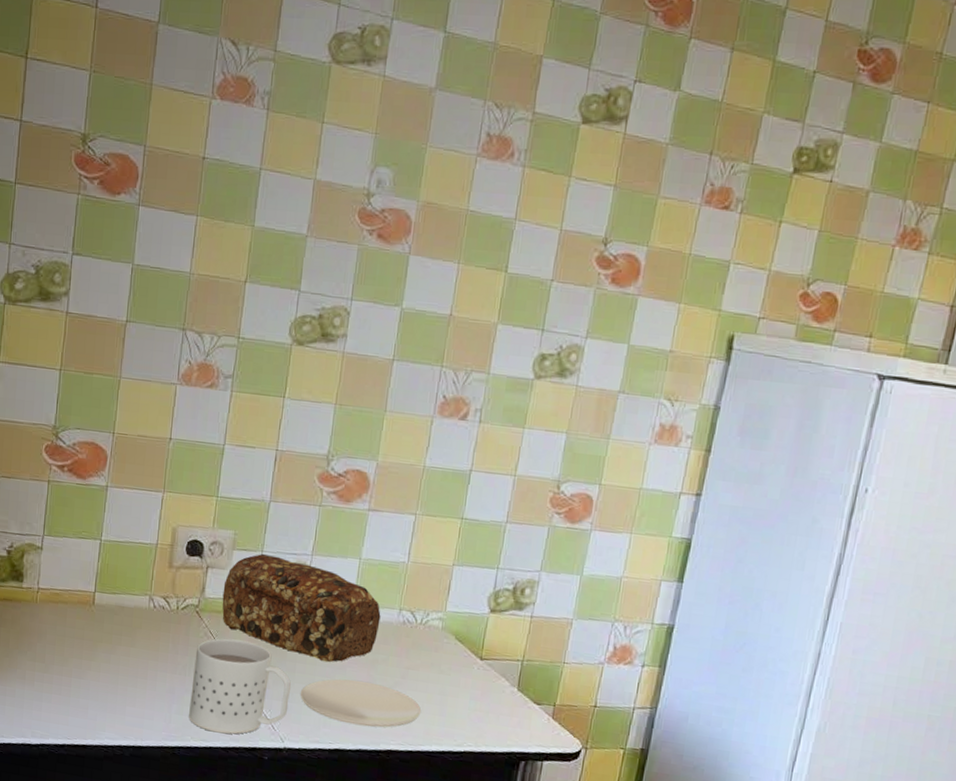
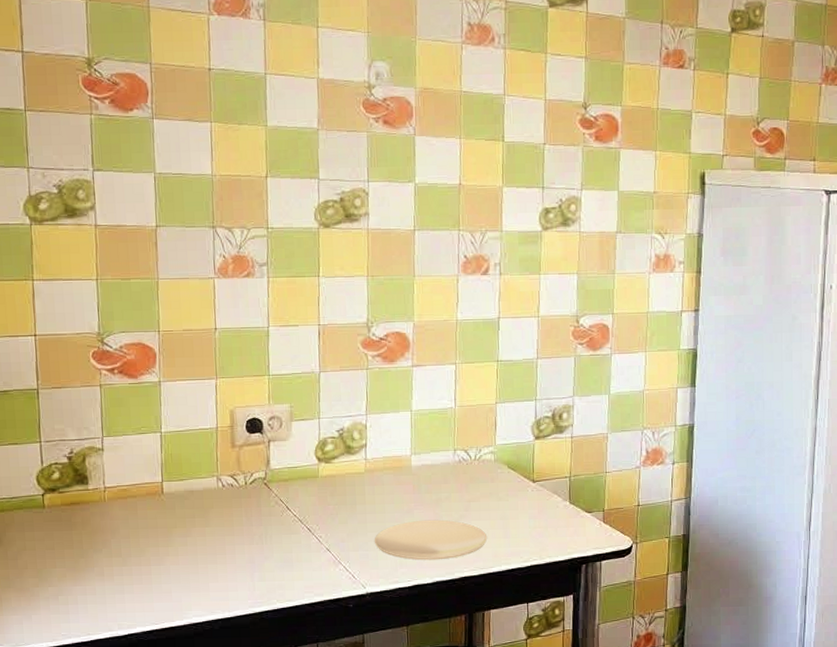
mug: present [189,638,292,734] -> none [269,502,365,591]
bread loaf: present [222,554,381,663] -> none [287,421,438,509]

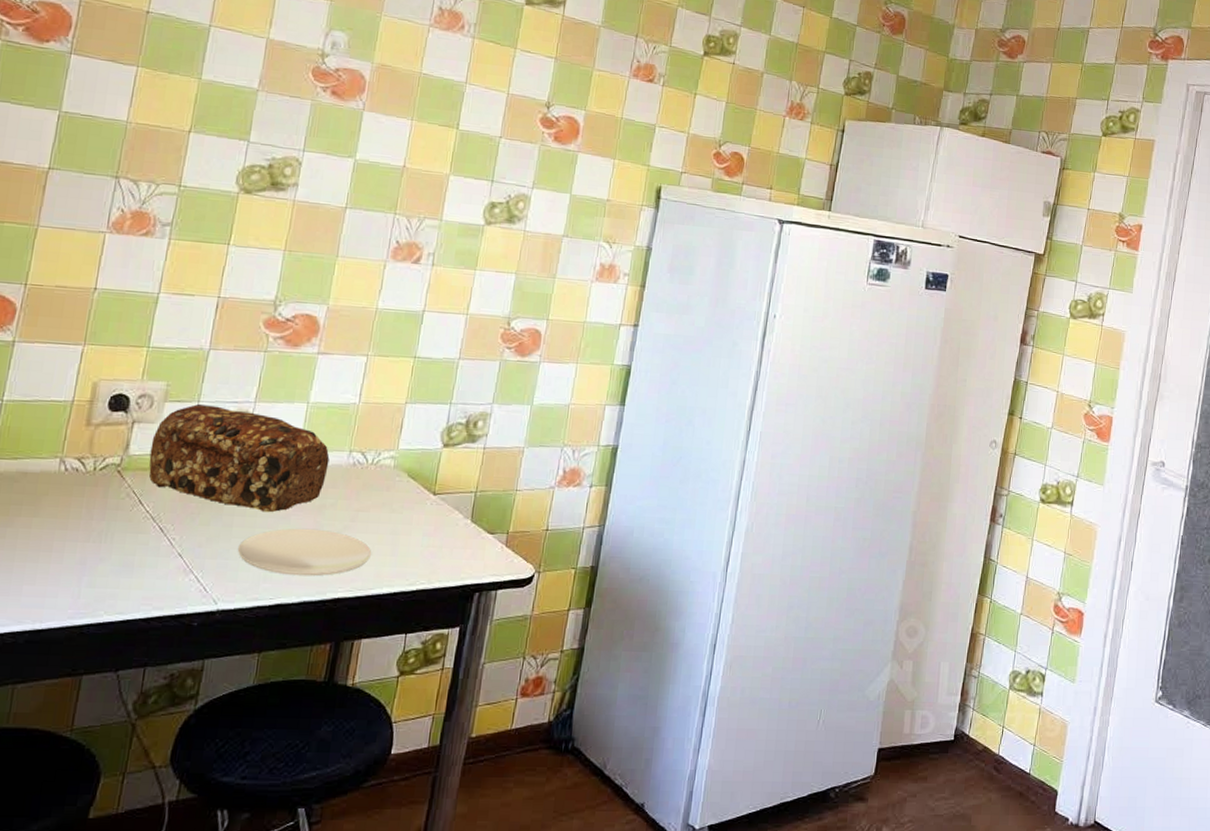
bread loaf: none [287,421,438,509] -> present [149,404,330,513]

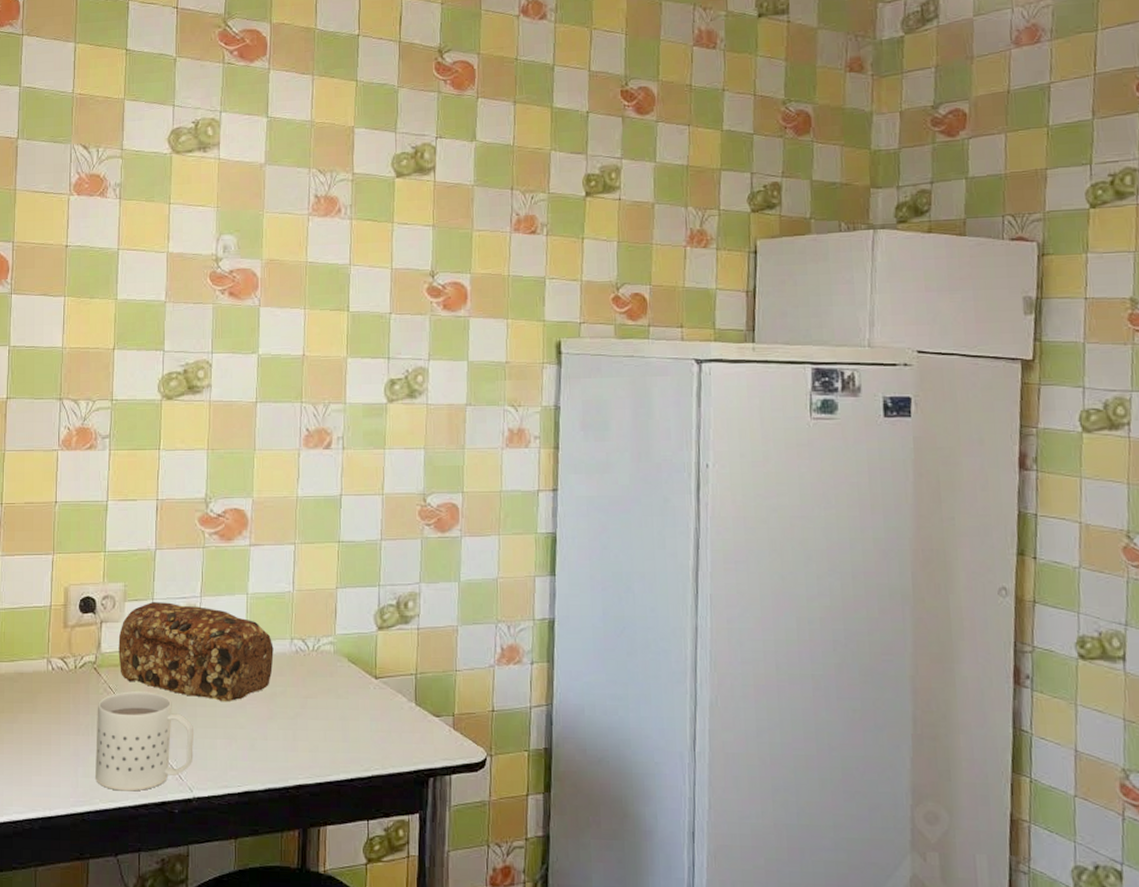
mug: none [103,497,228,603] -> present [96,691,195,791]
plate: present [237,528,372,577] -> none [203,716,325,764]

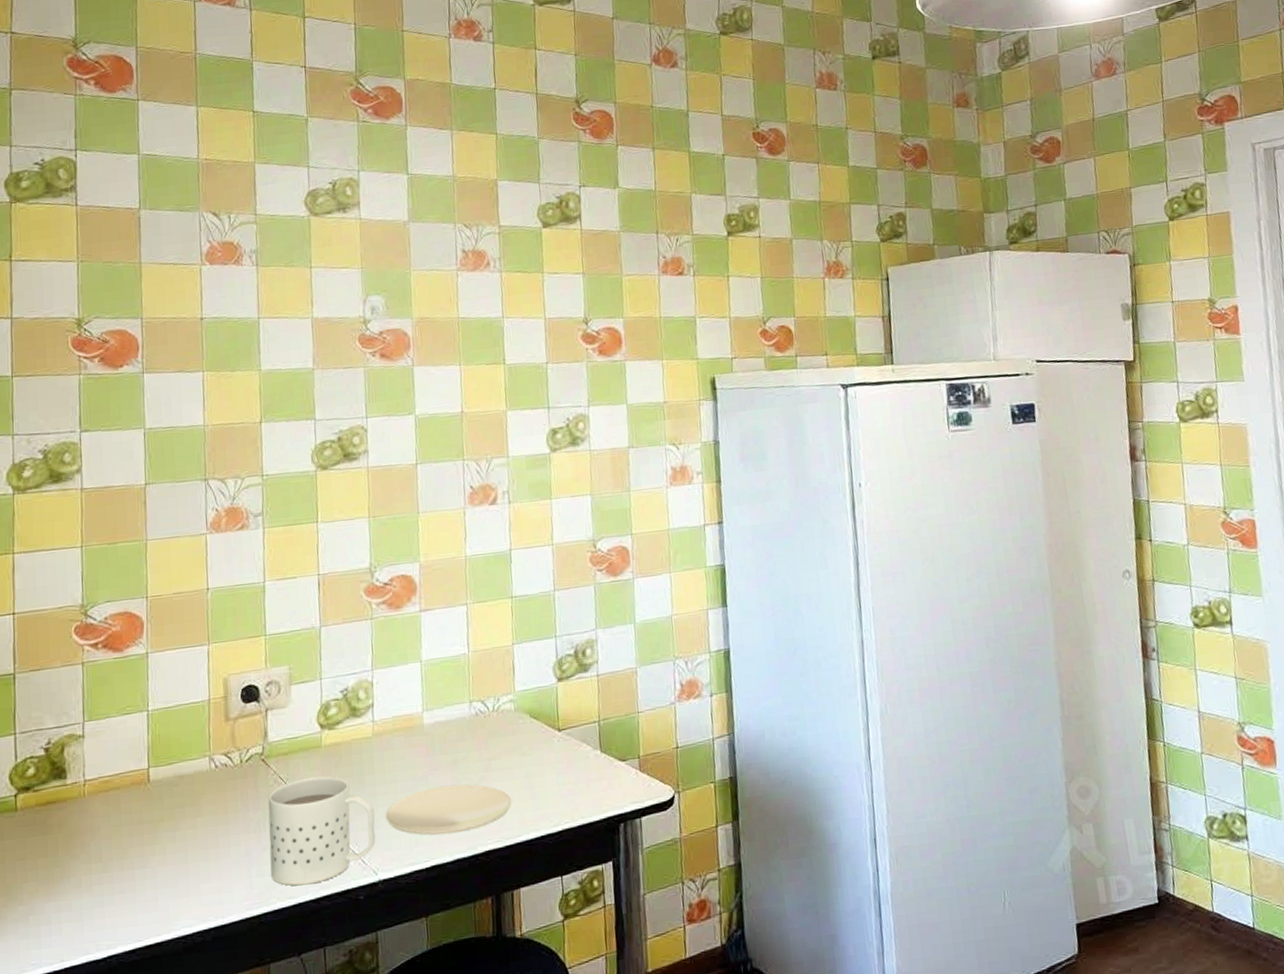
bread loaf: present [118,602,274,702] -> none [286,680,453,777]
plate: none [203,716,325,764] -> present [385,784,512,836]

